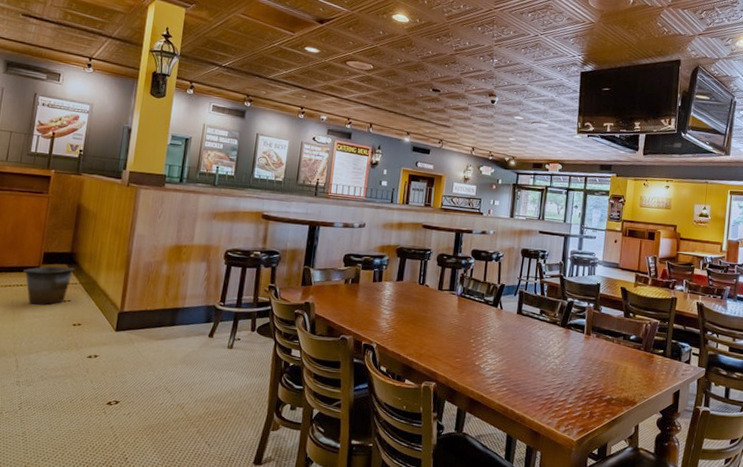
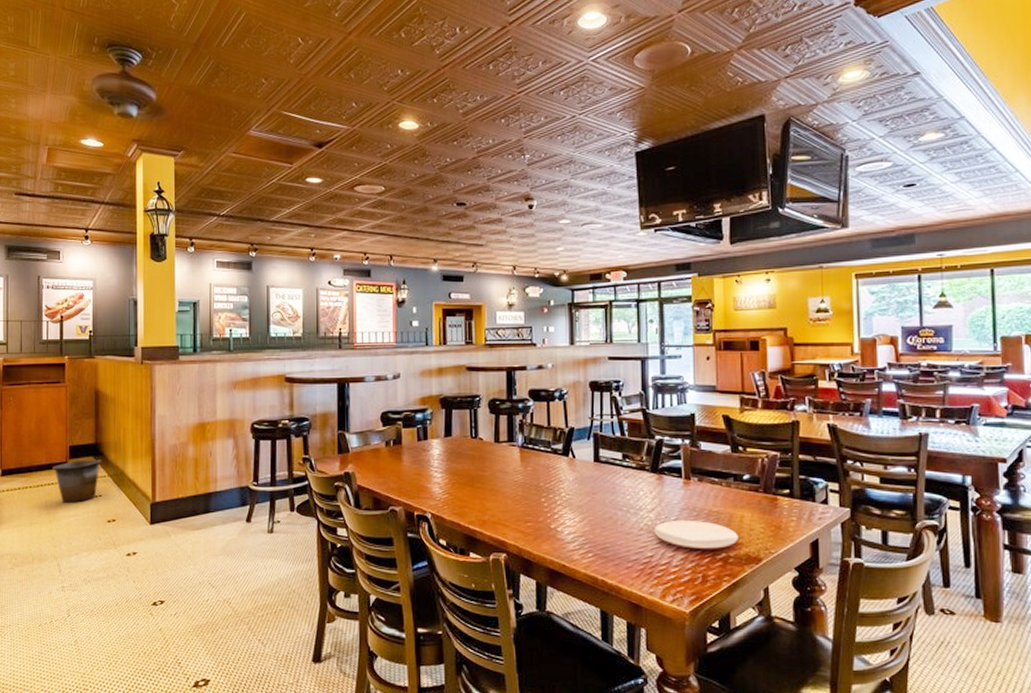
plate: none [557,366,621,392] -> present [654,519,738,549]

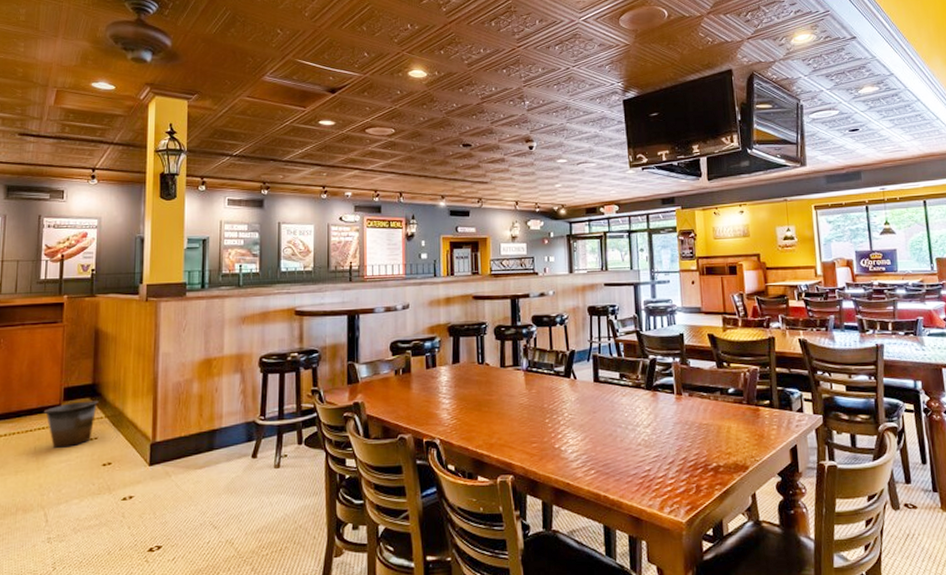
plate: present [654,519,738,549] -> none [650,432,727,461]

